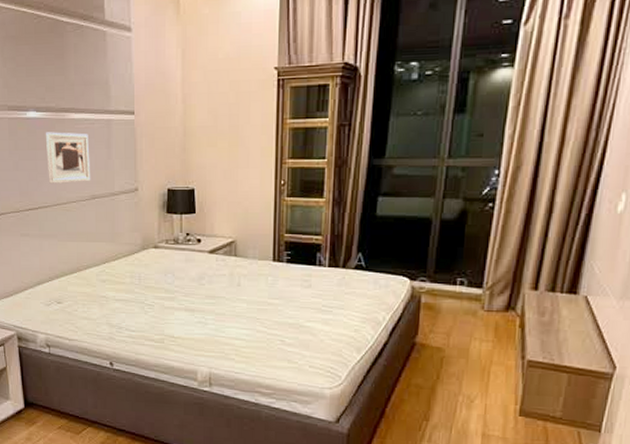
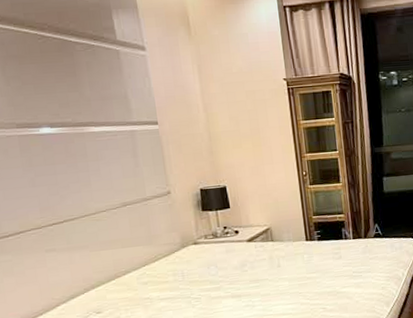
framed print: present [46,132,90,184] -> none [64,145,119,196]

